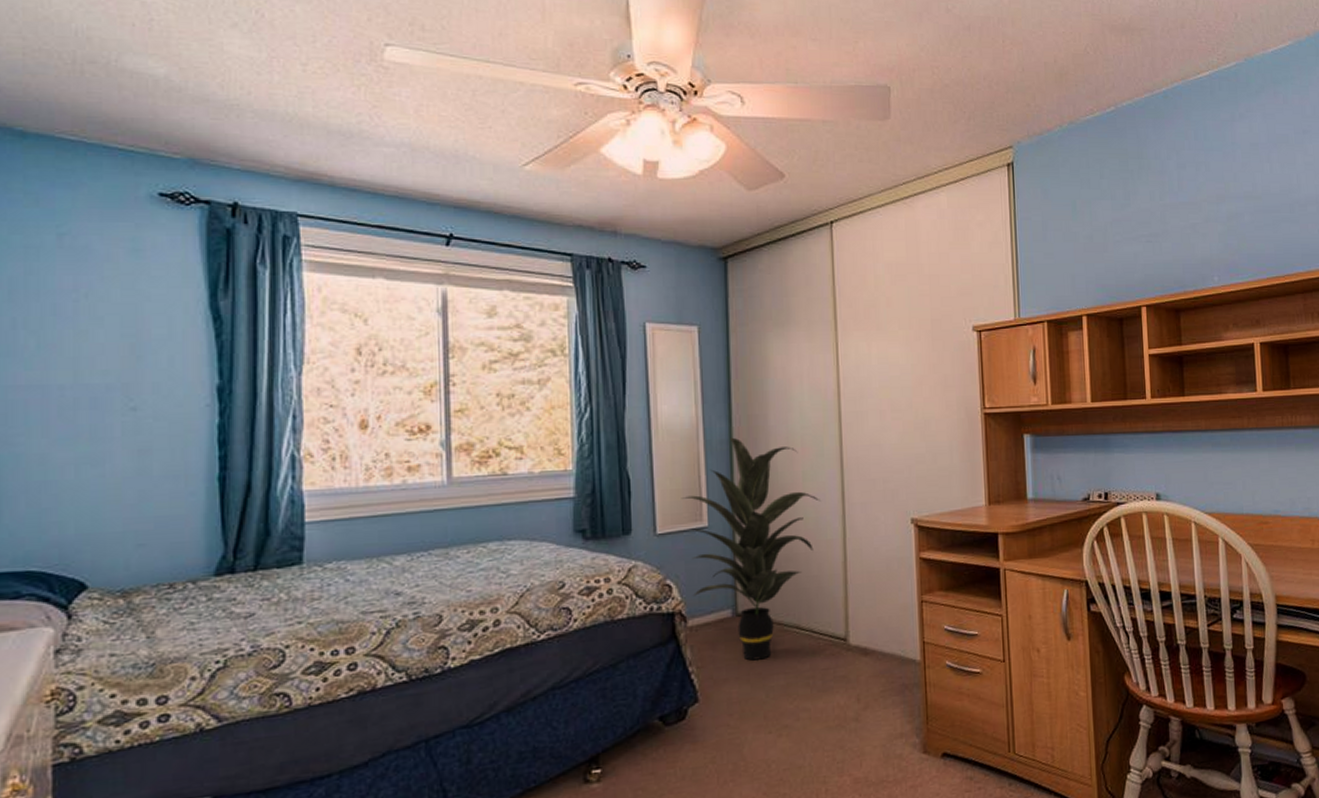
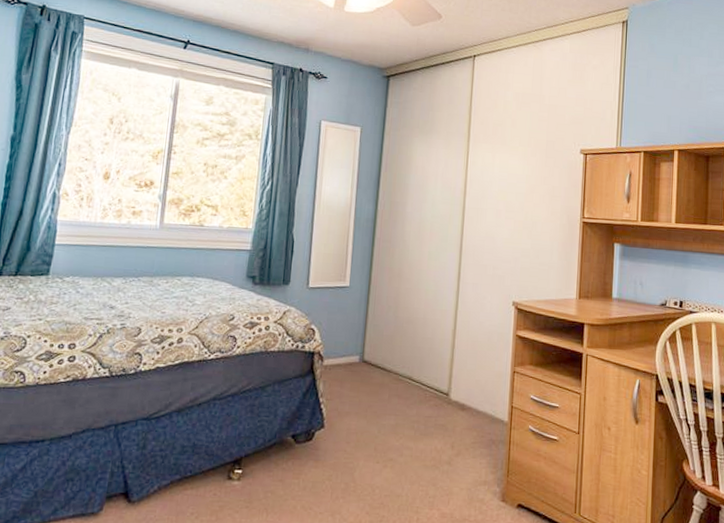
indoor plant: present [681,437,820,661] -> none [331,217,440,401]

